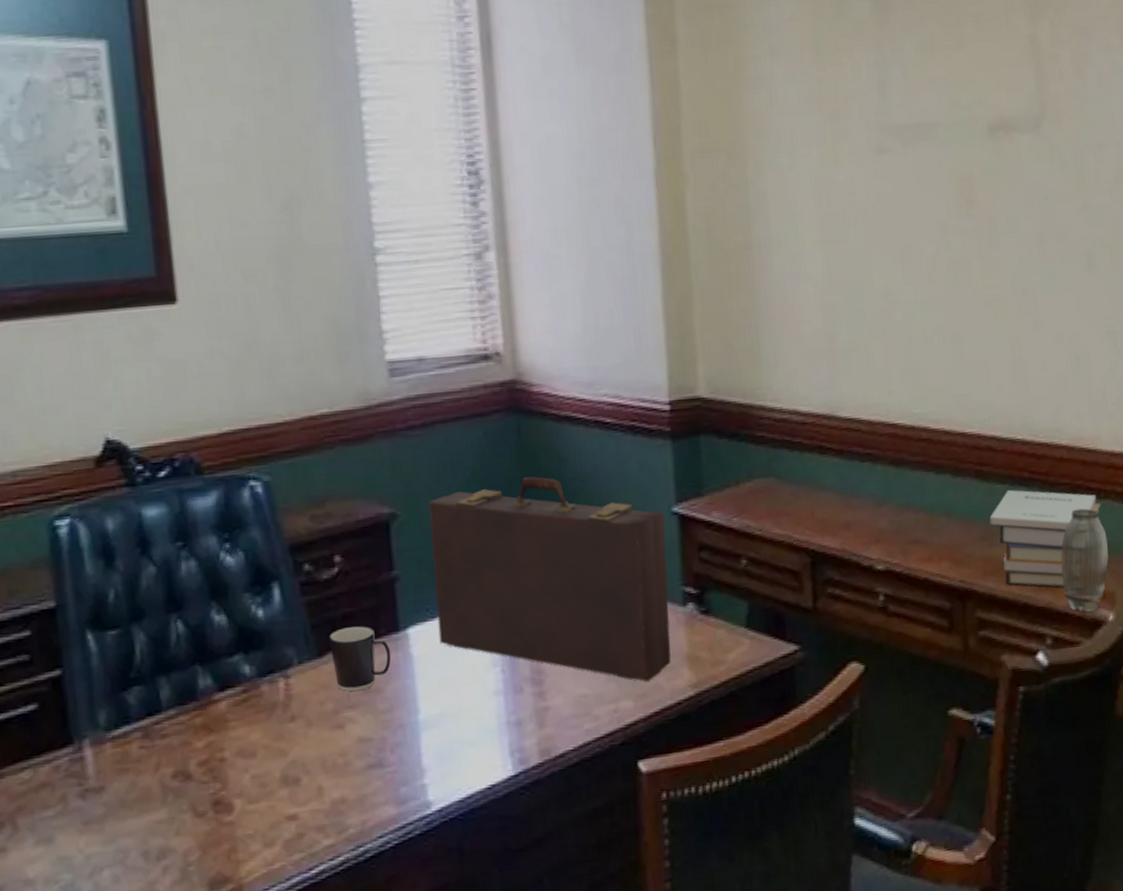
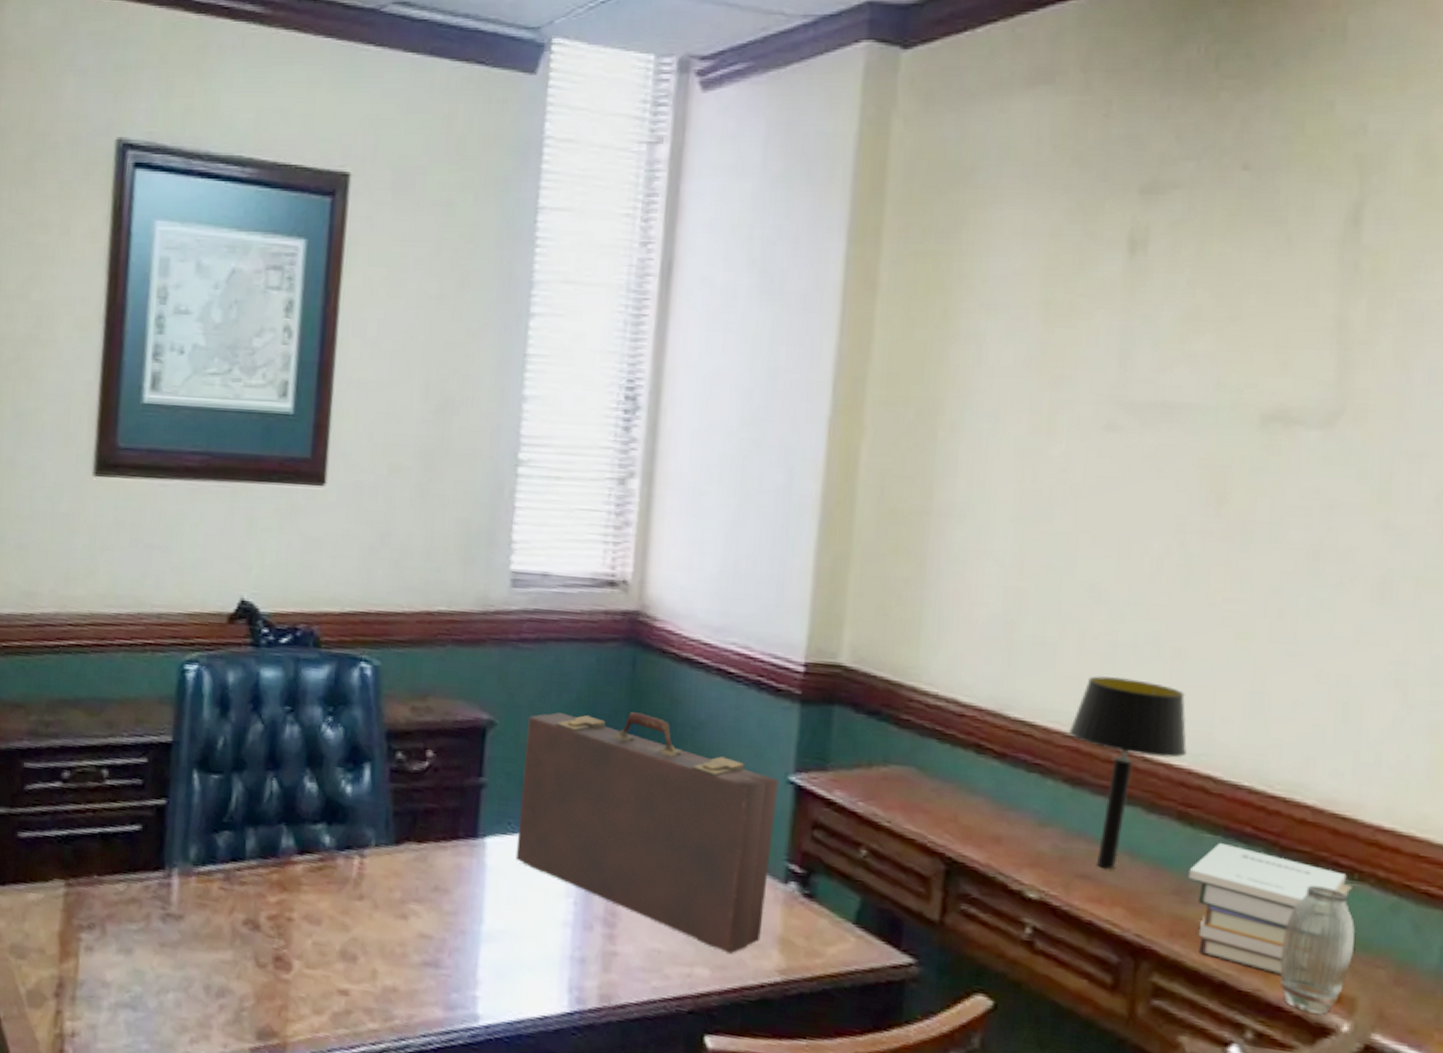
mug: present [329,626,392,692] -> none [408,821,466,888]
table lamp: none [887,365,975,531] -> present [1068,676,1187,869]

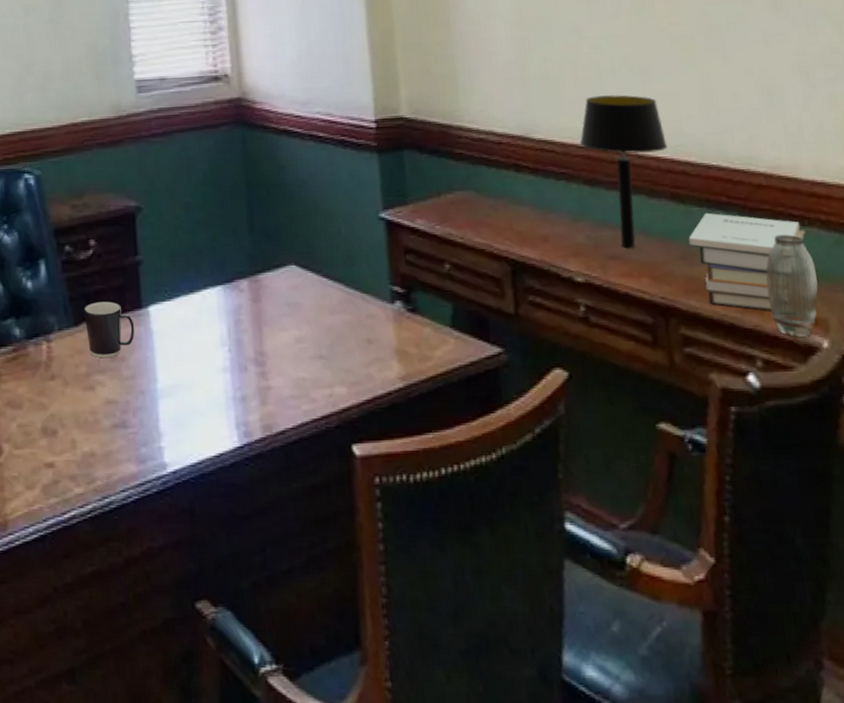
mug: none [408,821,466,888] -> present [84,301,135,359]
briefcase: present [515,712,779,954] -> none [167,181,381,370]

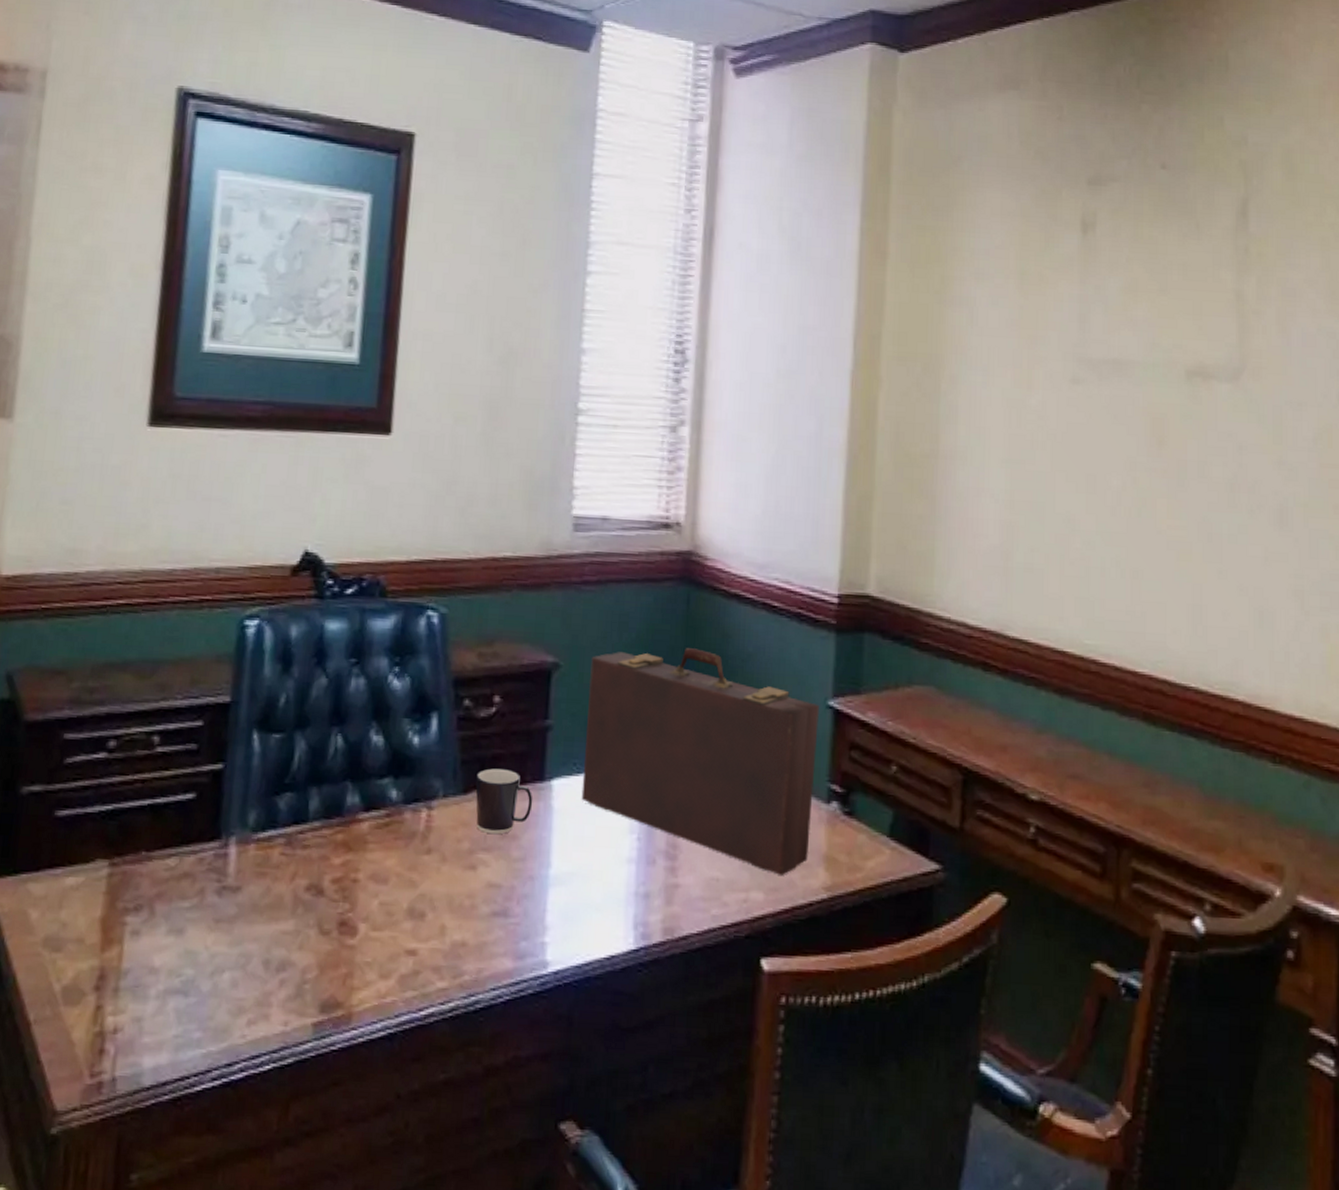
briefcase: none [167,181,381,370] -> present [581,648,819,875]
table lamp: present [579,94,667,248] -> none [1056,596,1147,768]
books: present [688,212,807,311] -> none [1154,738,1276,852]
vase: present [765,234,819,337] -> none [1227,770,1279,883]

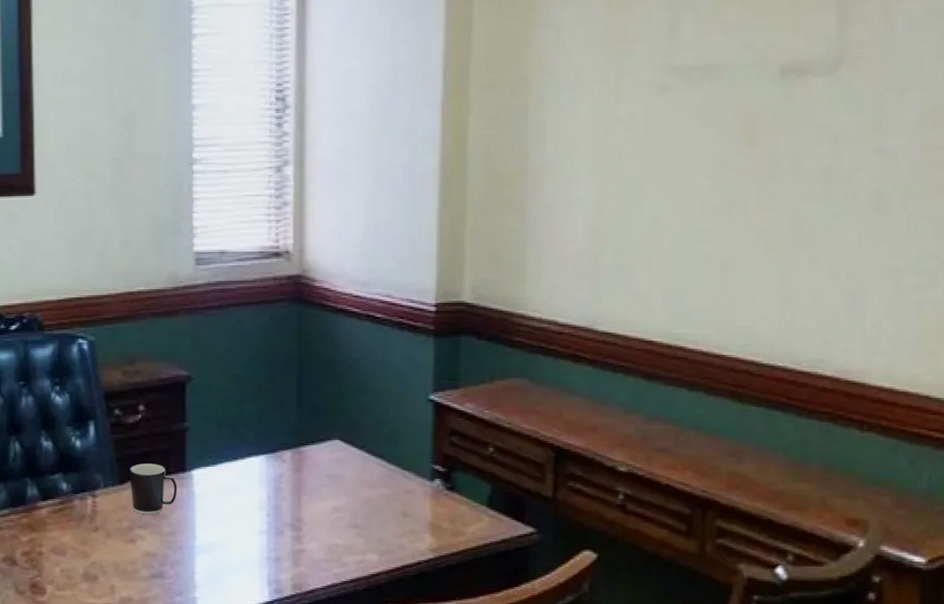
briefcase: present [581,648,819,875] -> none [217,357,421,540]

